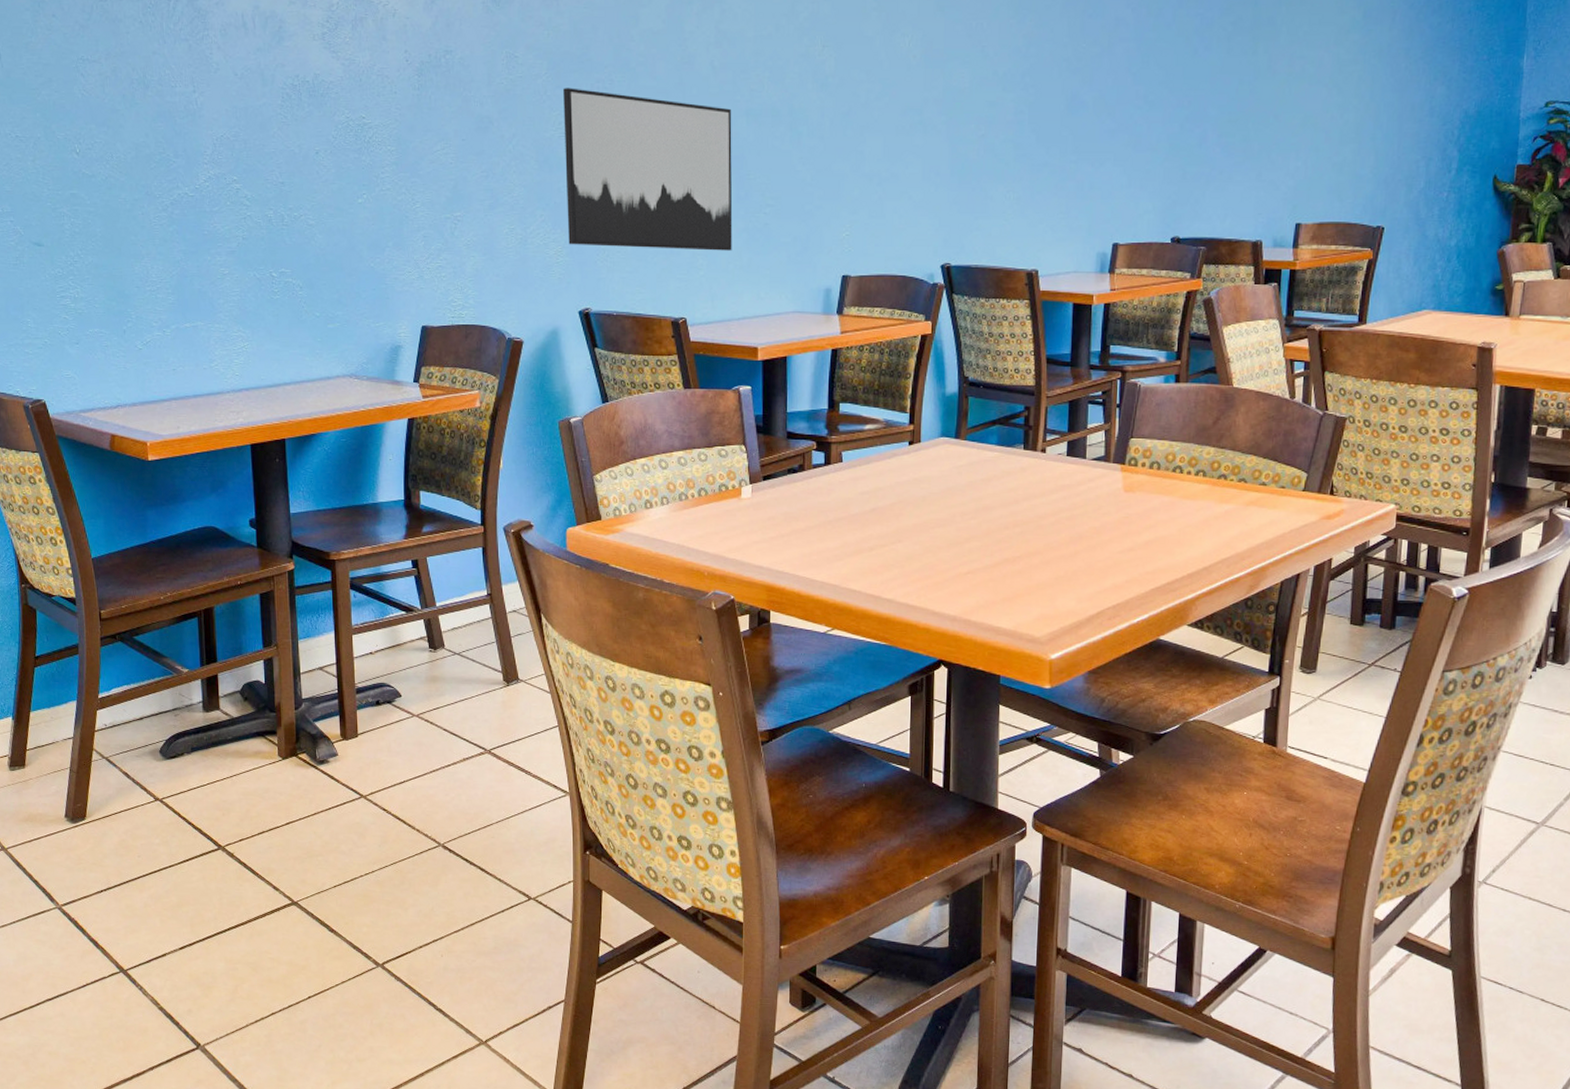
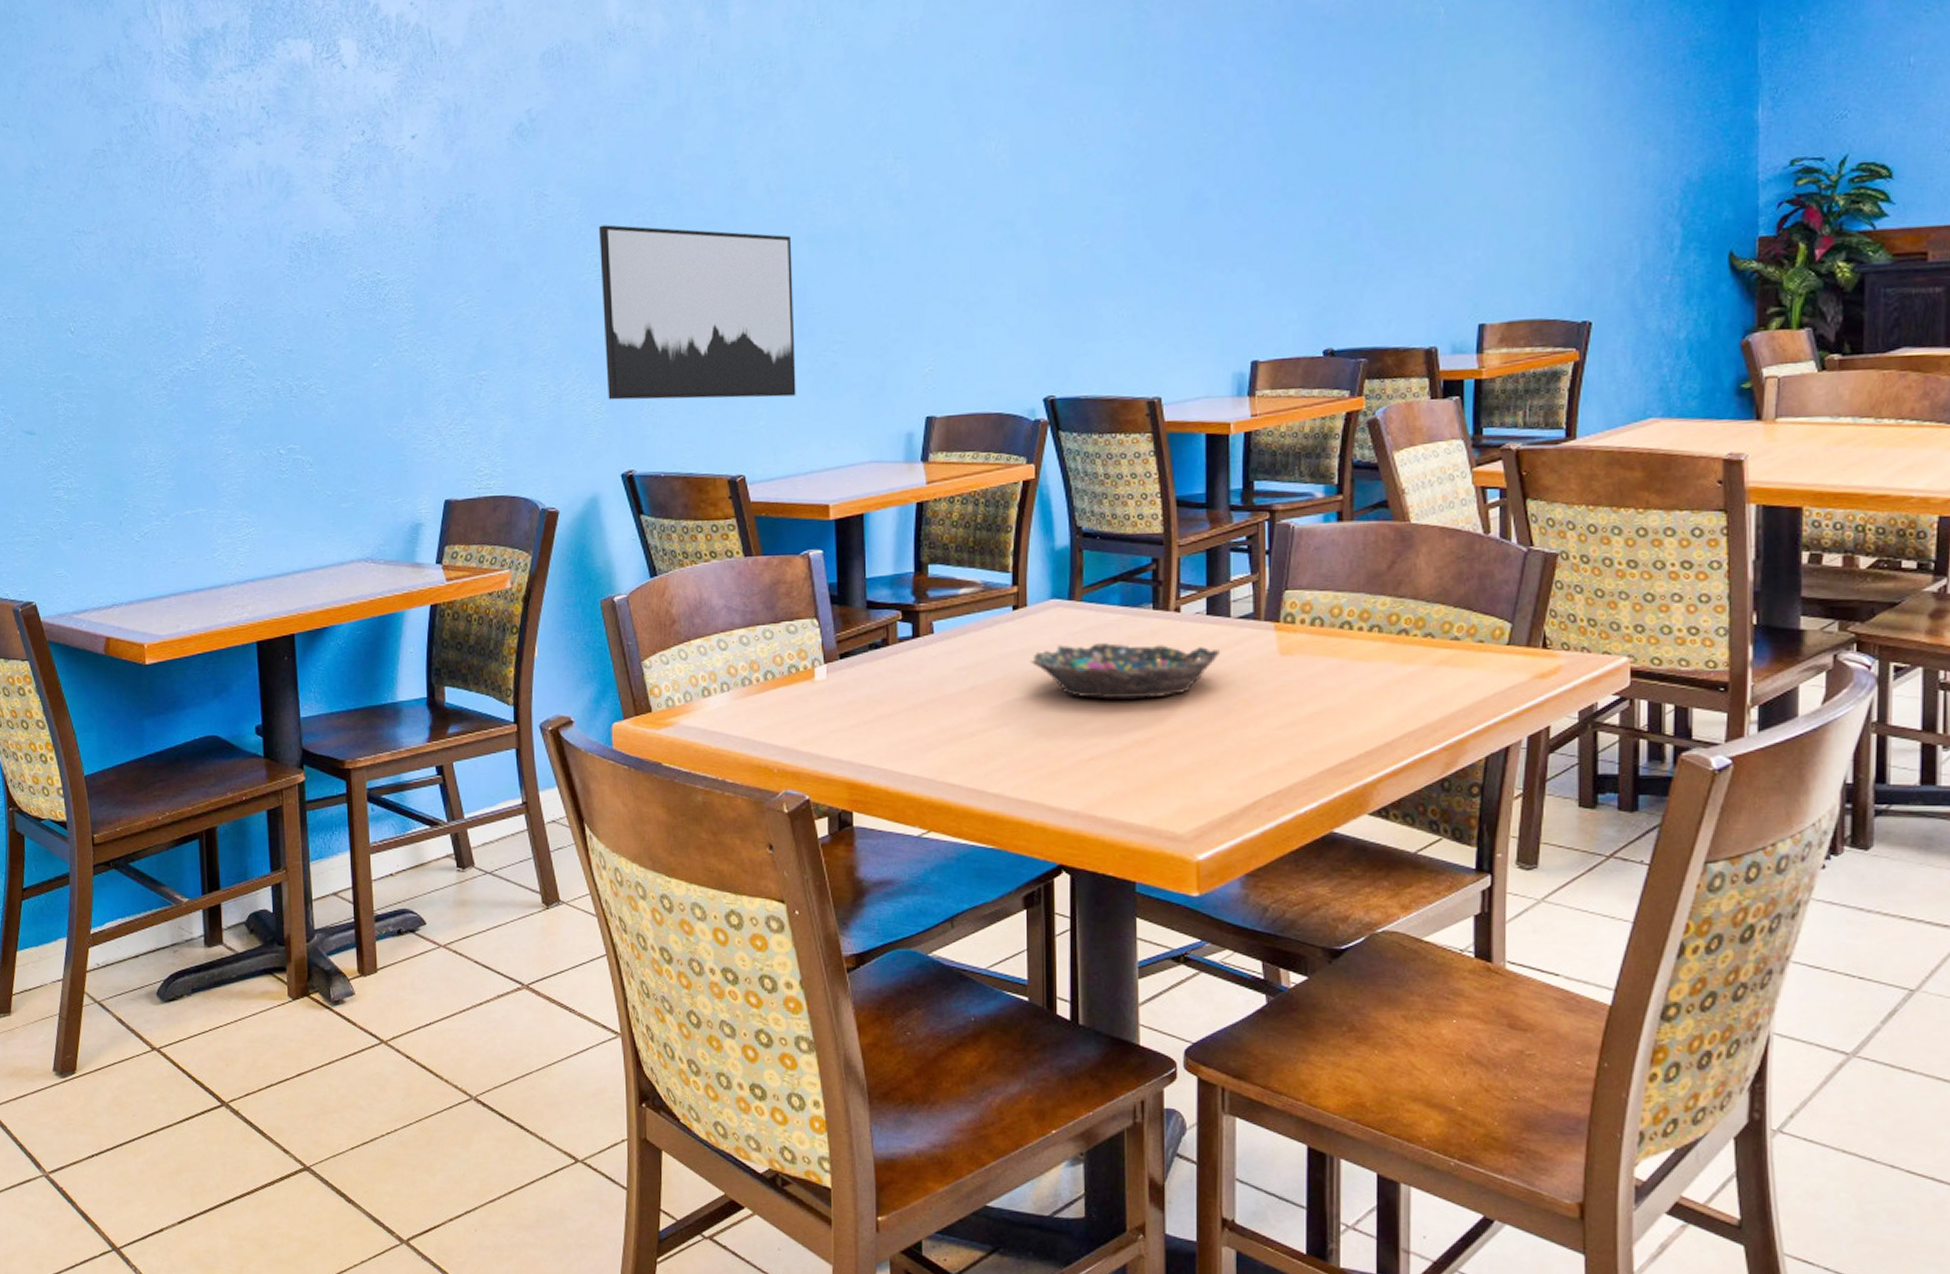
bowl: none [922,476,1077,524] -> present [1030,643,1221,699]

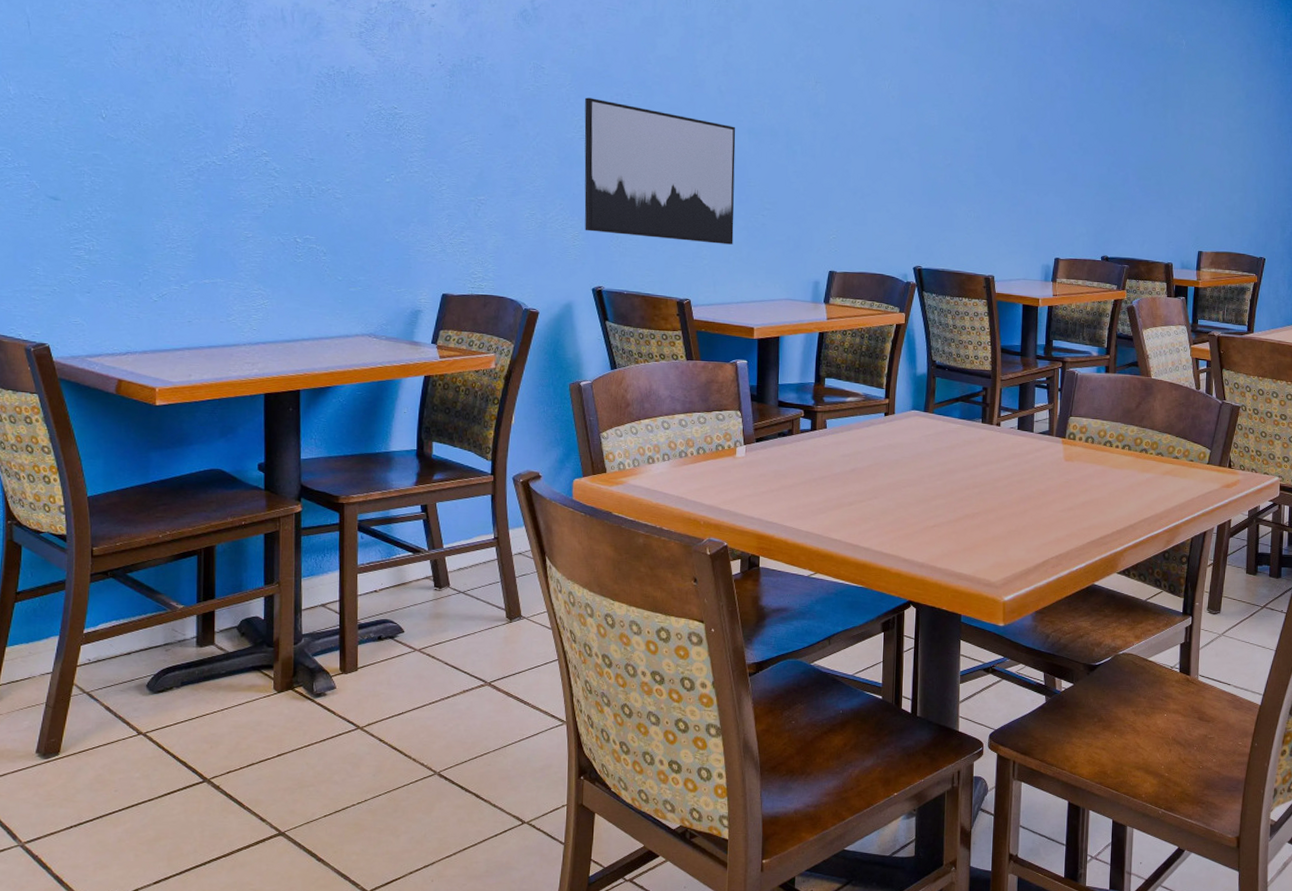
bowl: present [1030,643,1221,699] -> none [895,443,1026,485]

